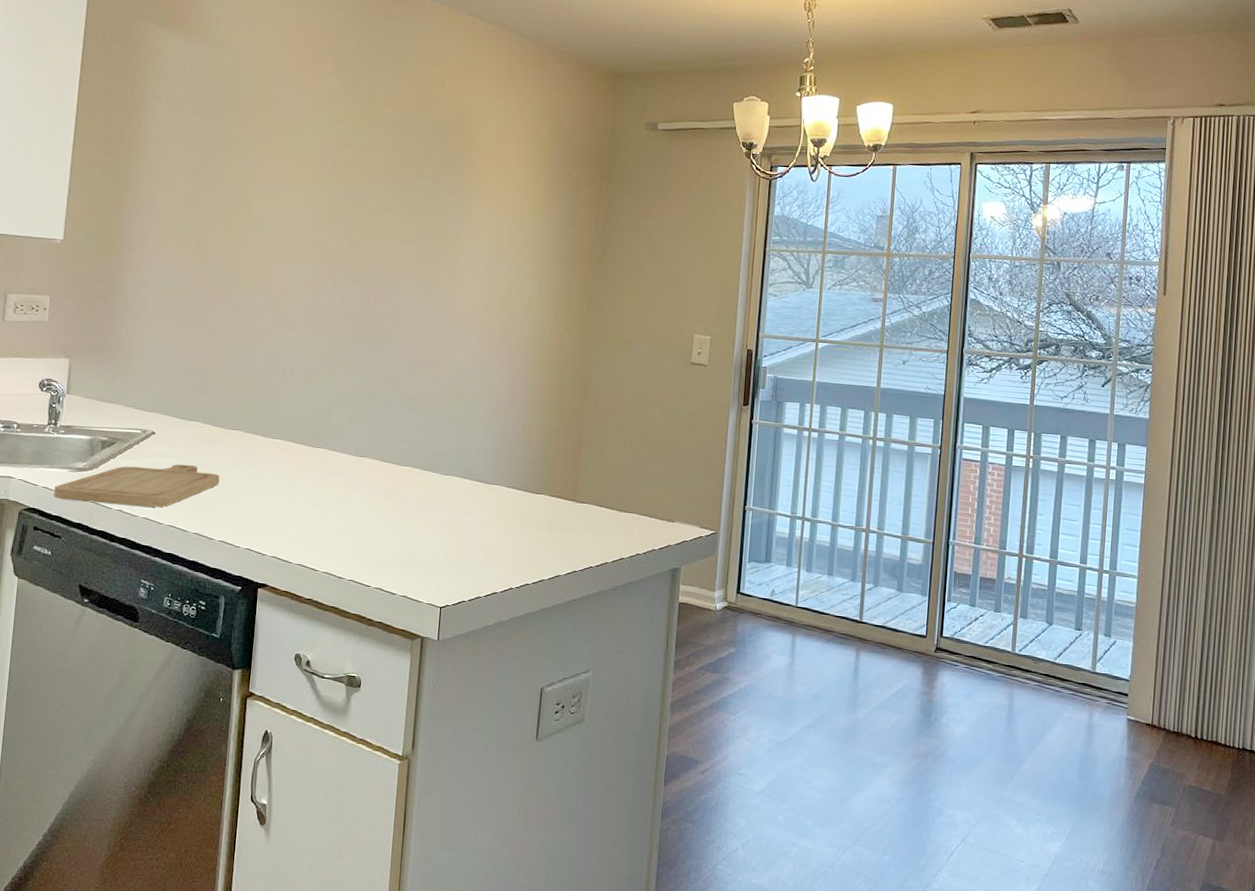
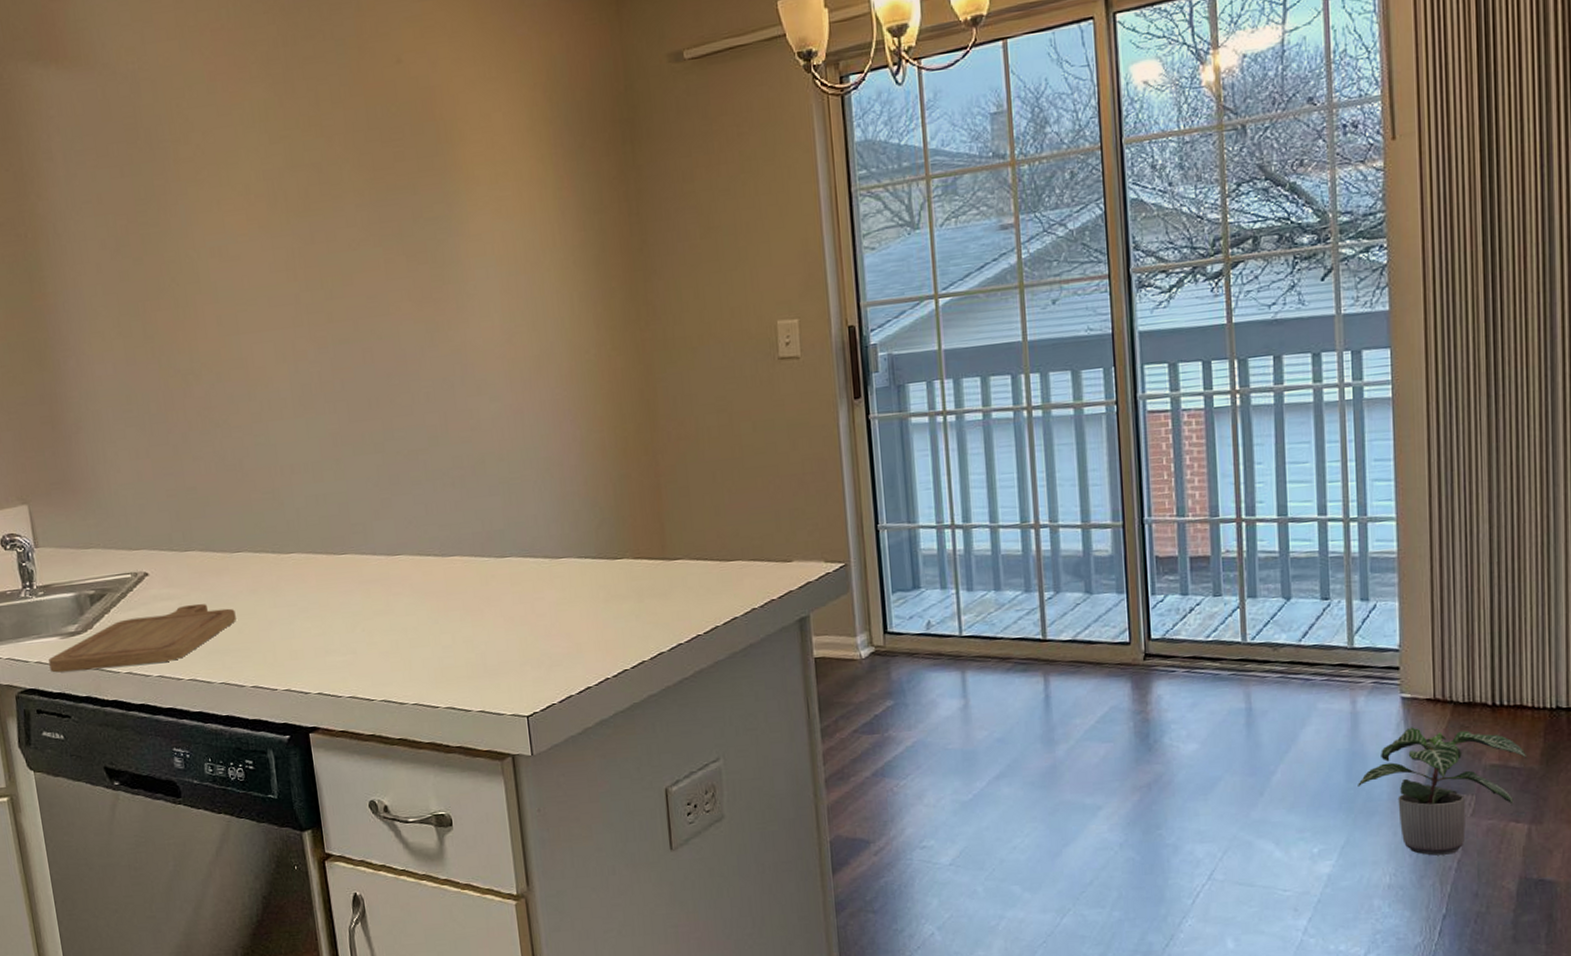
potted plant: none [1087,744,1217,854] -> present [1358,727,1526,856]

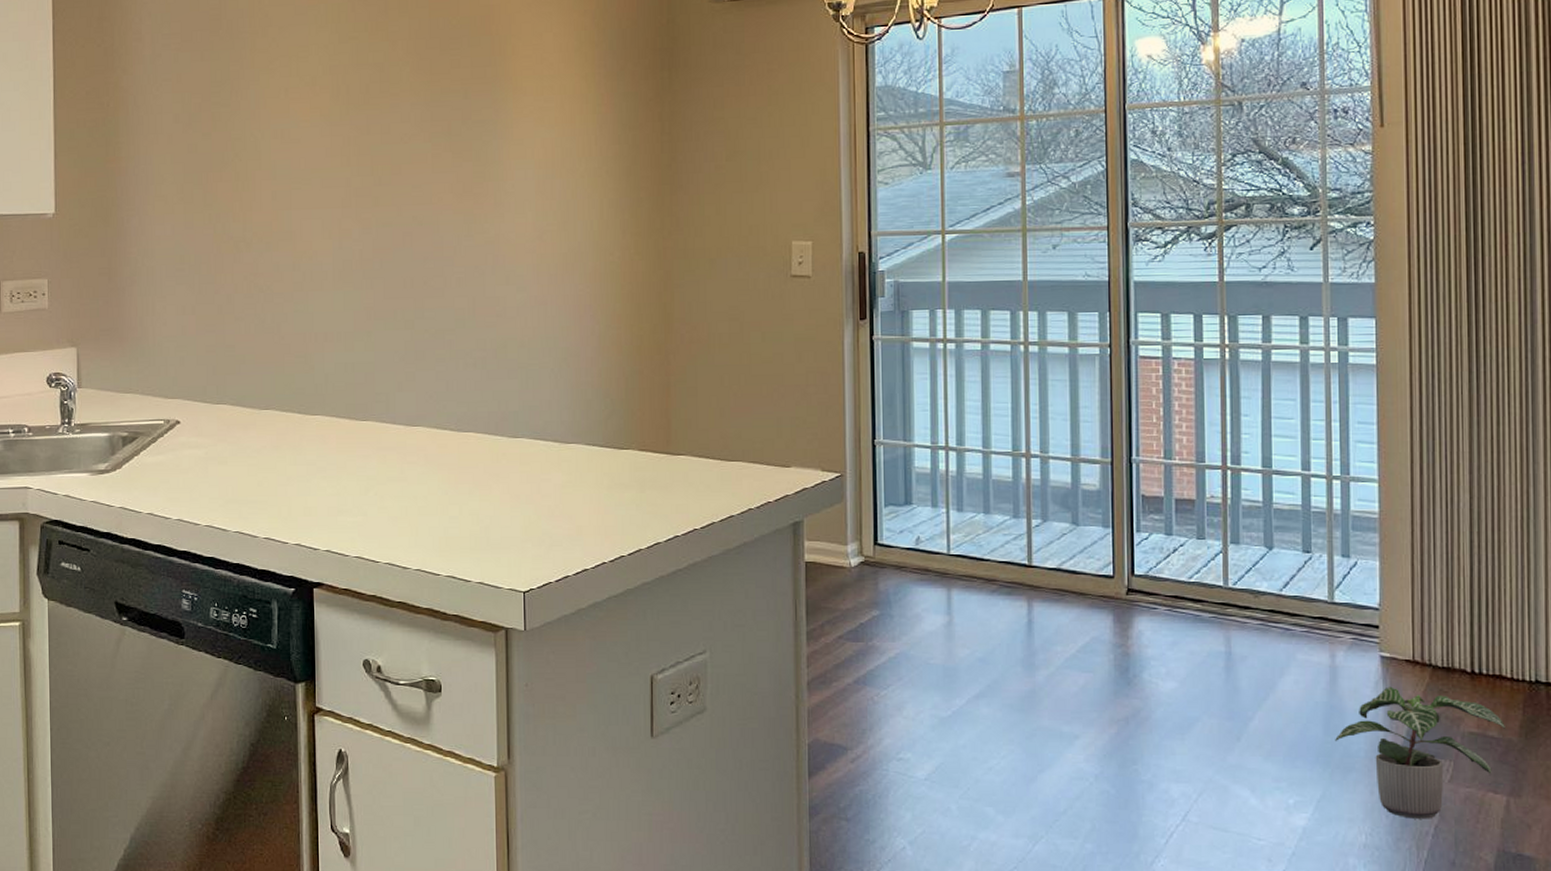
chopping board: present [49,604,236,673] -> none [76,454,257,507]

